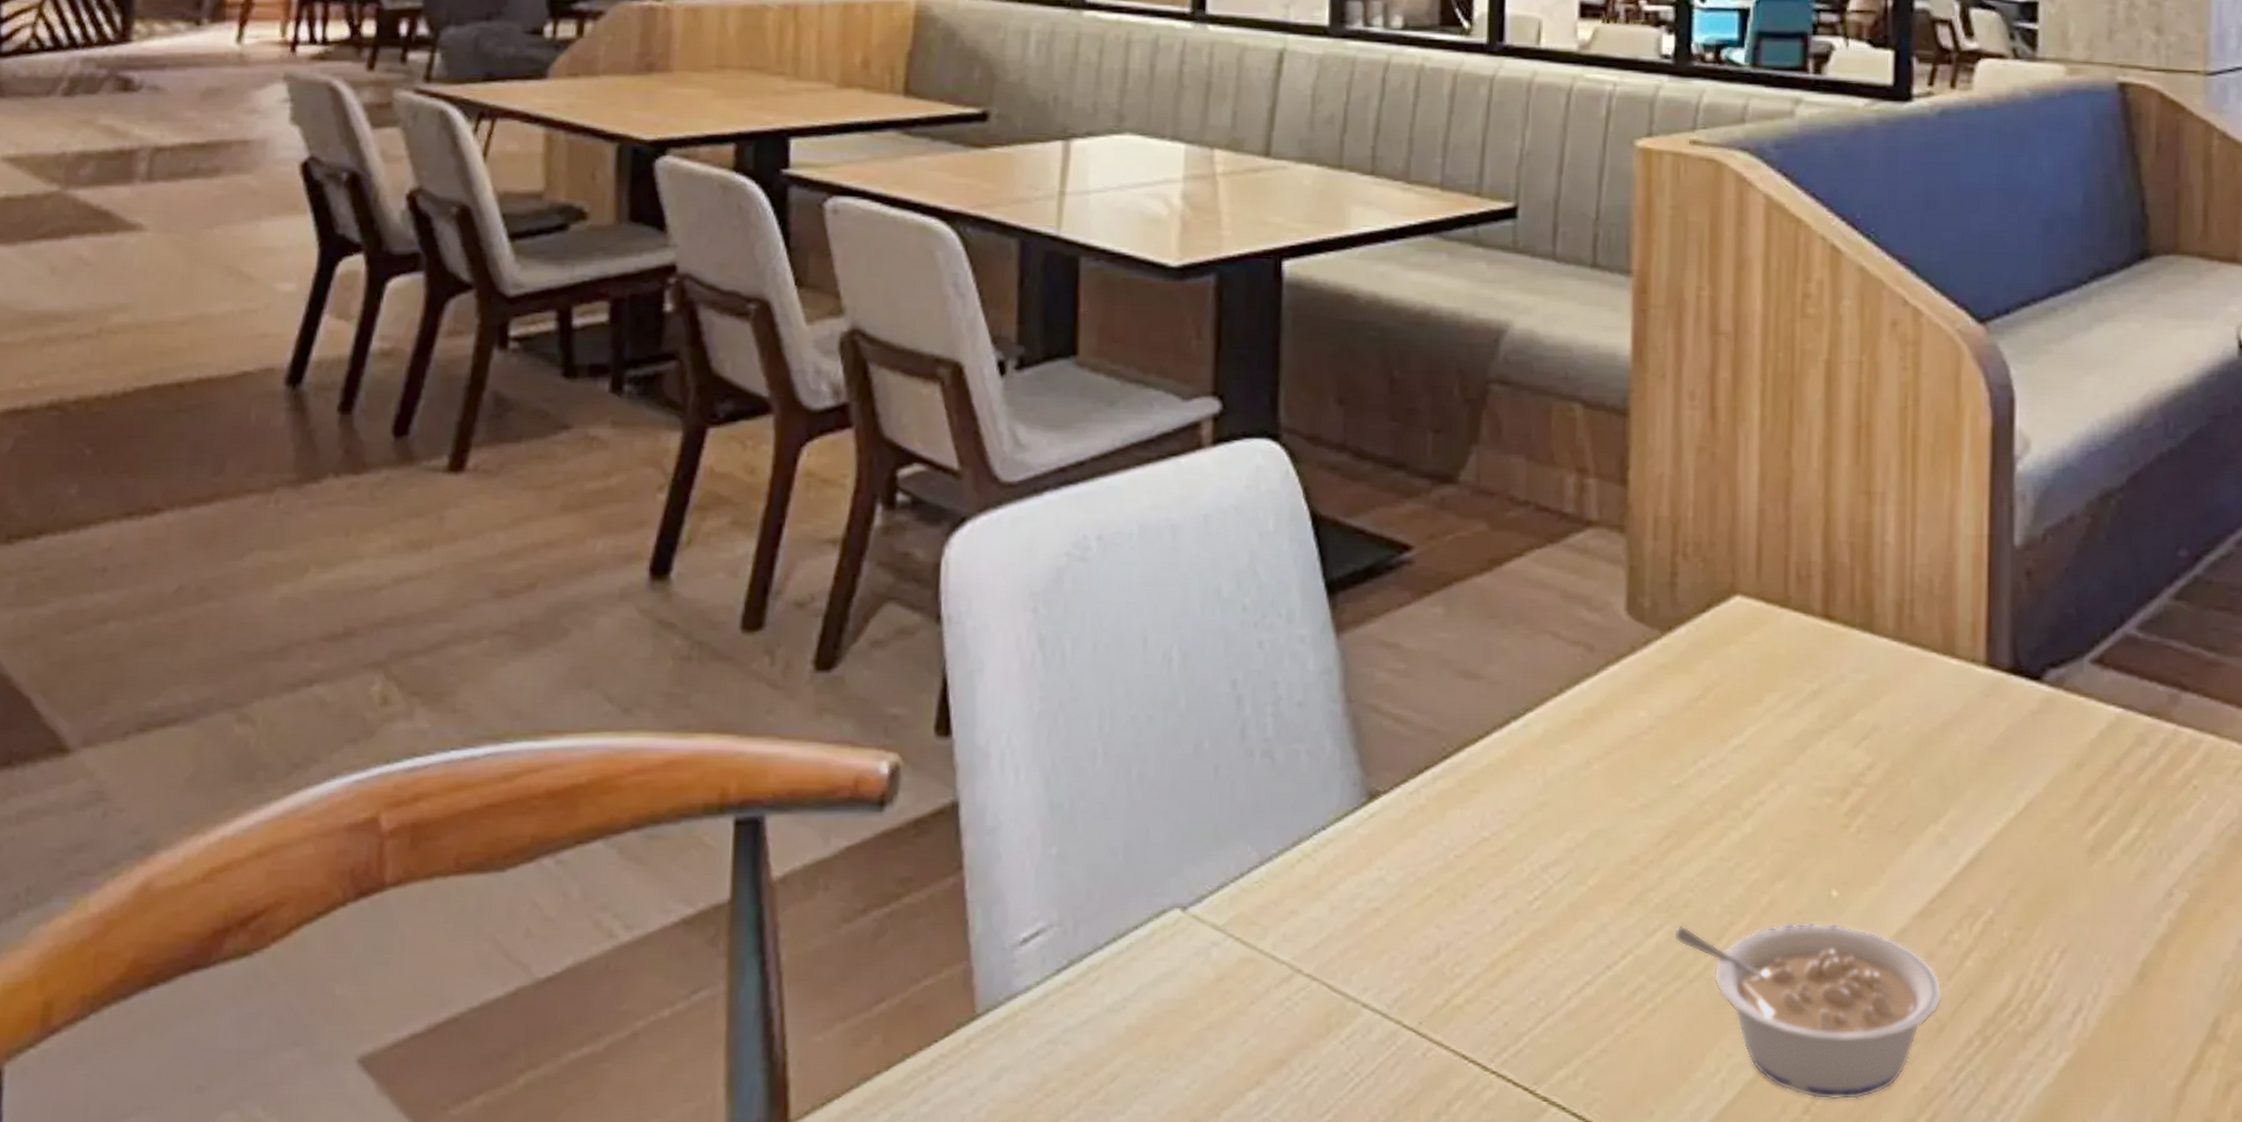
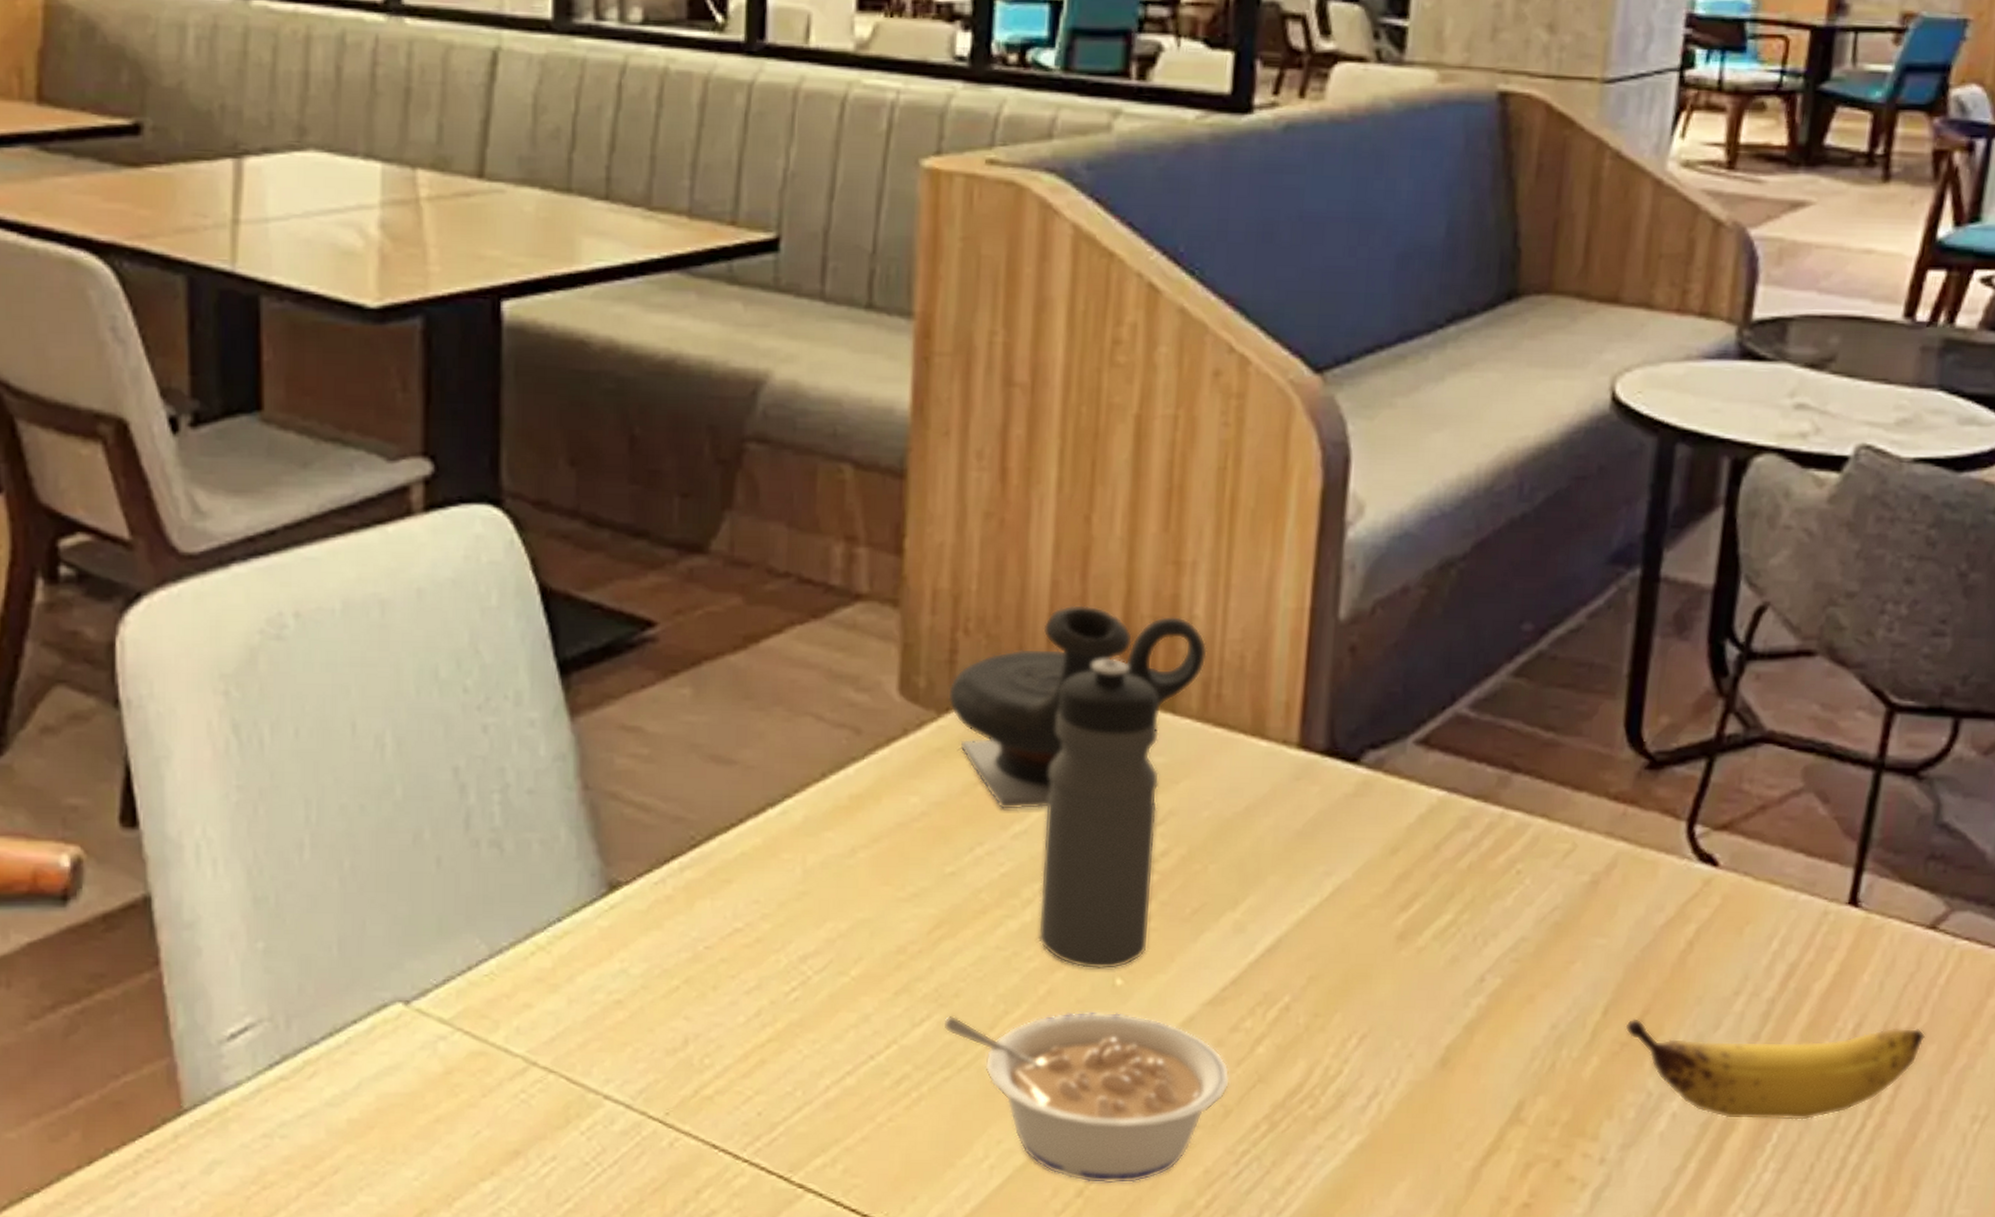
teapot: none [1669,531,1899,725] -> present [947,605,1207,811]
water bottle: none [1758,581,1863,881] -> present [1037,658,1160,970]

